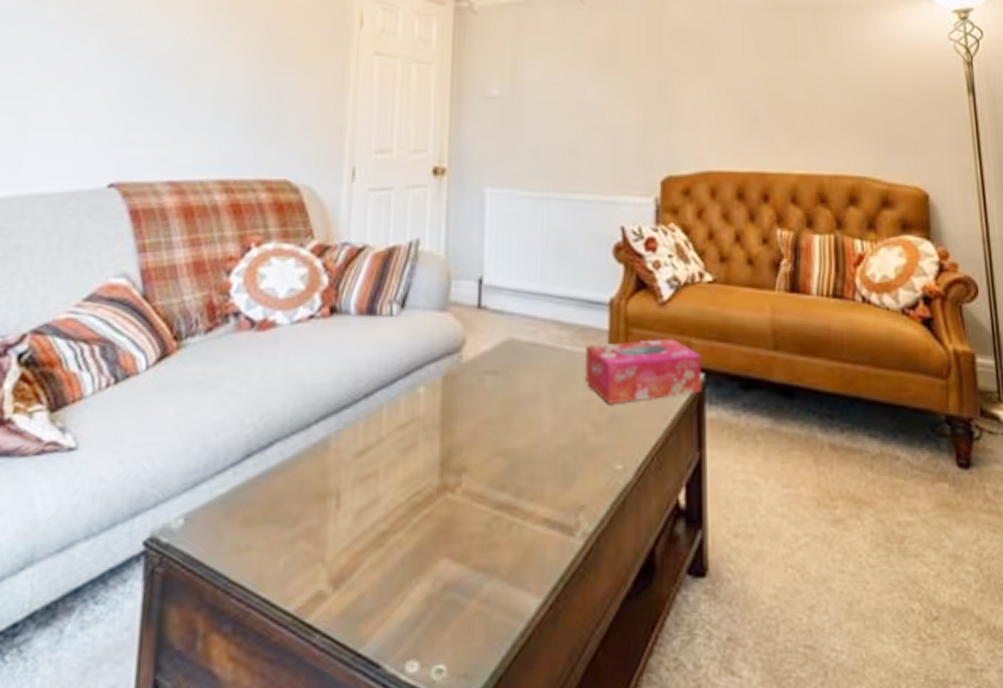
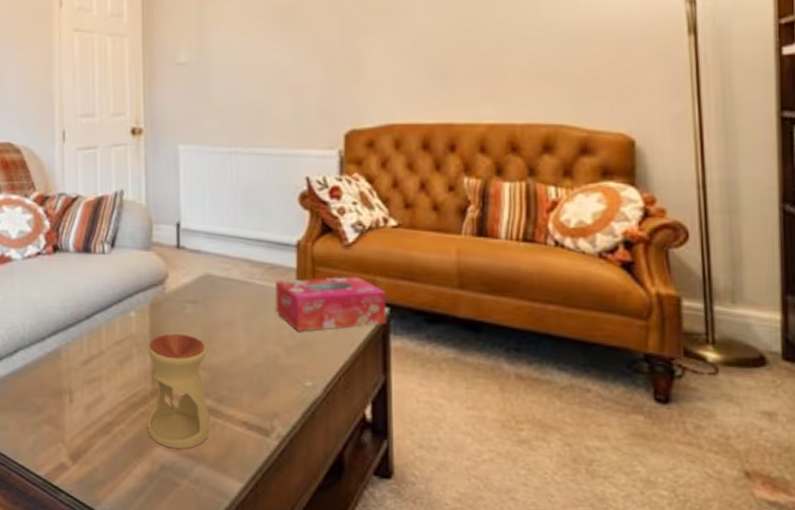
oil burner: none [430,412,507,560] -> present [147,333,210,449]

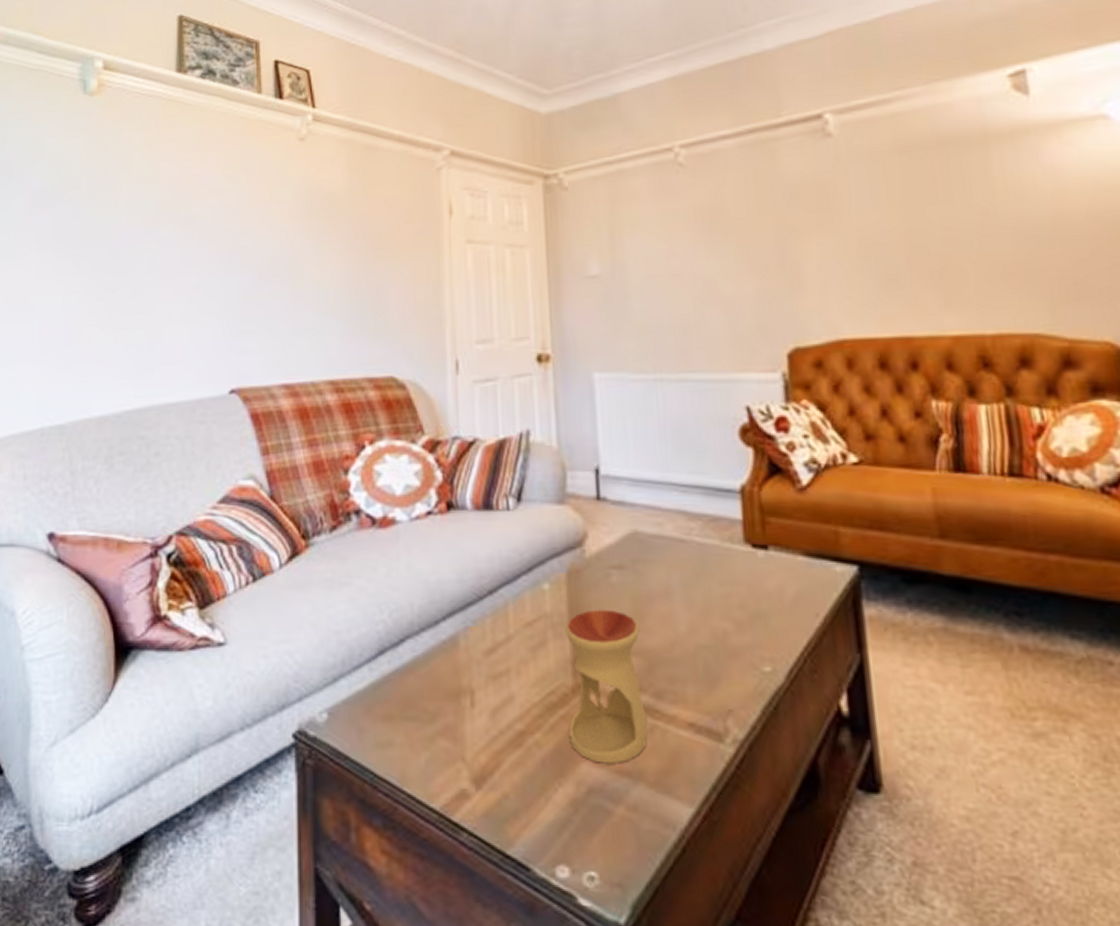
tissue box: present [275,276,387,332] -> none [718,527,857,602]

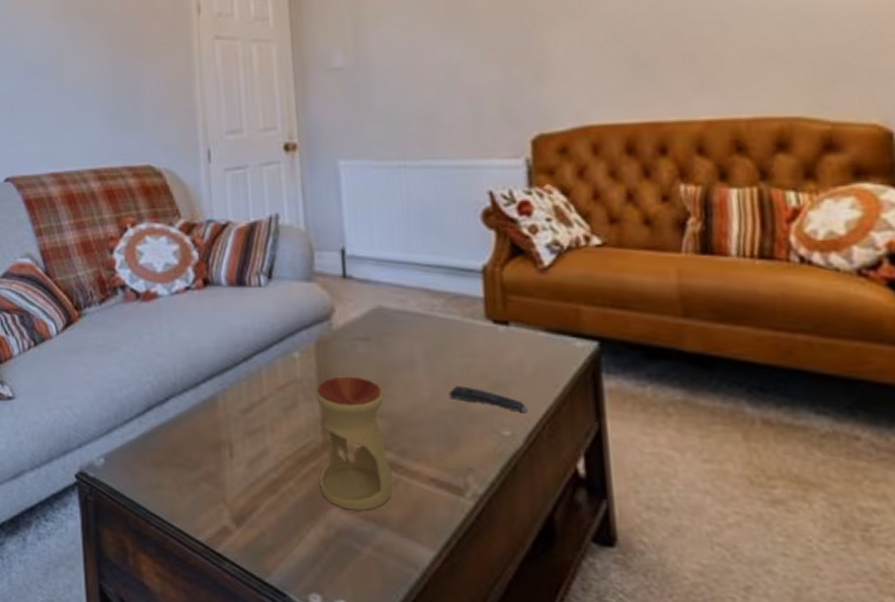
remote control: none [707,617,788,647] -> present [449,386,527,414]

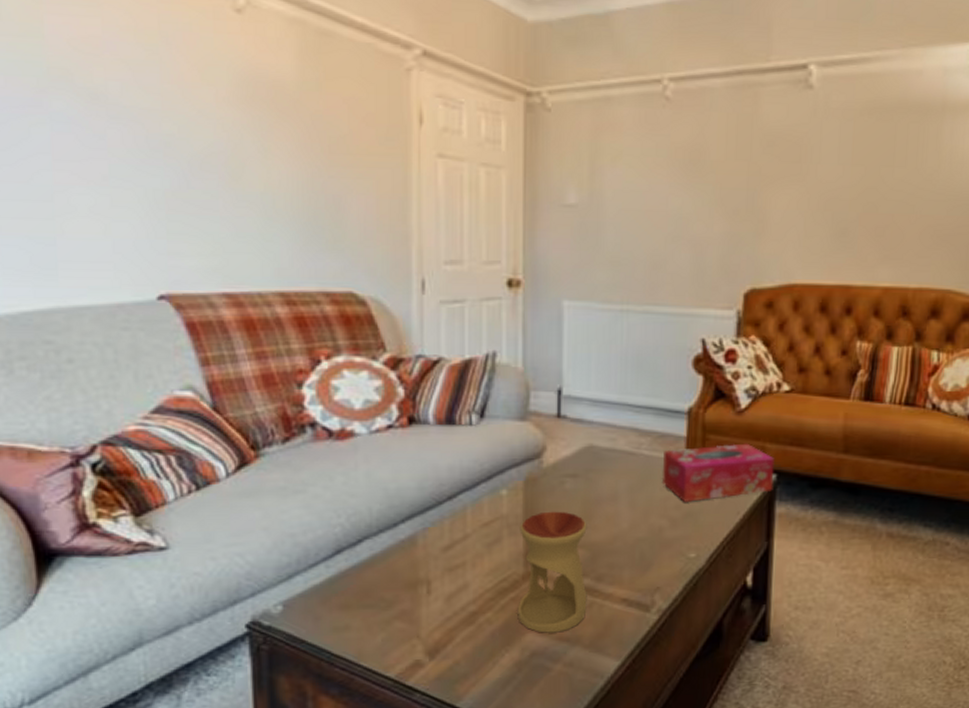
remote control: present [449,386,527,414] -> none [646,516,712,538]
tissue box: none [460,305,597,373] -> present [661,443,775,503]

